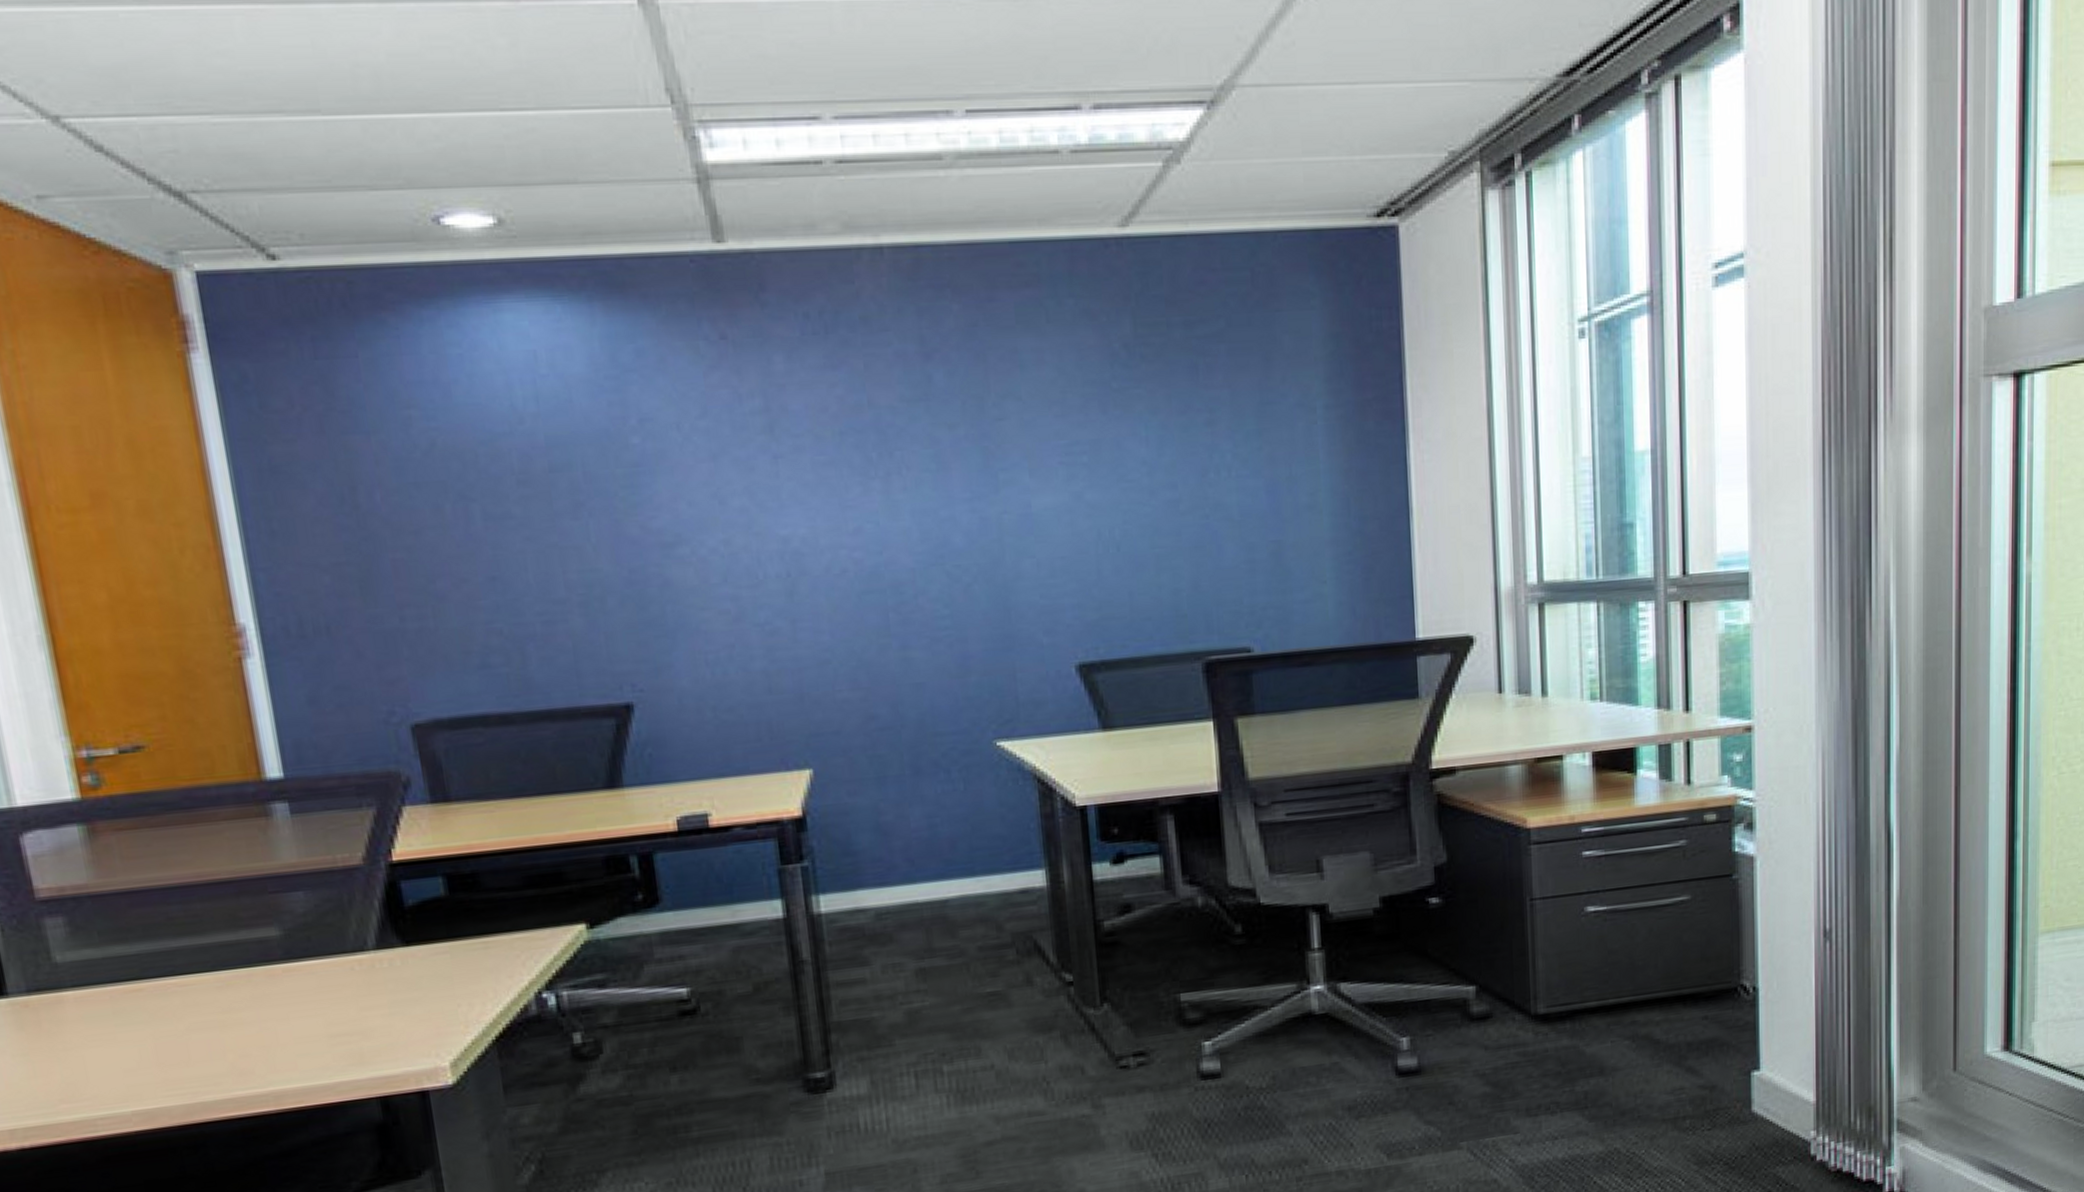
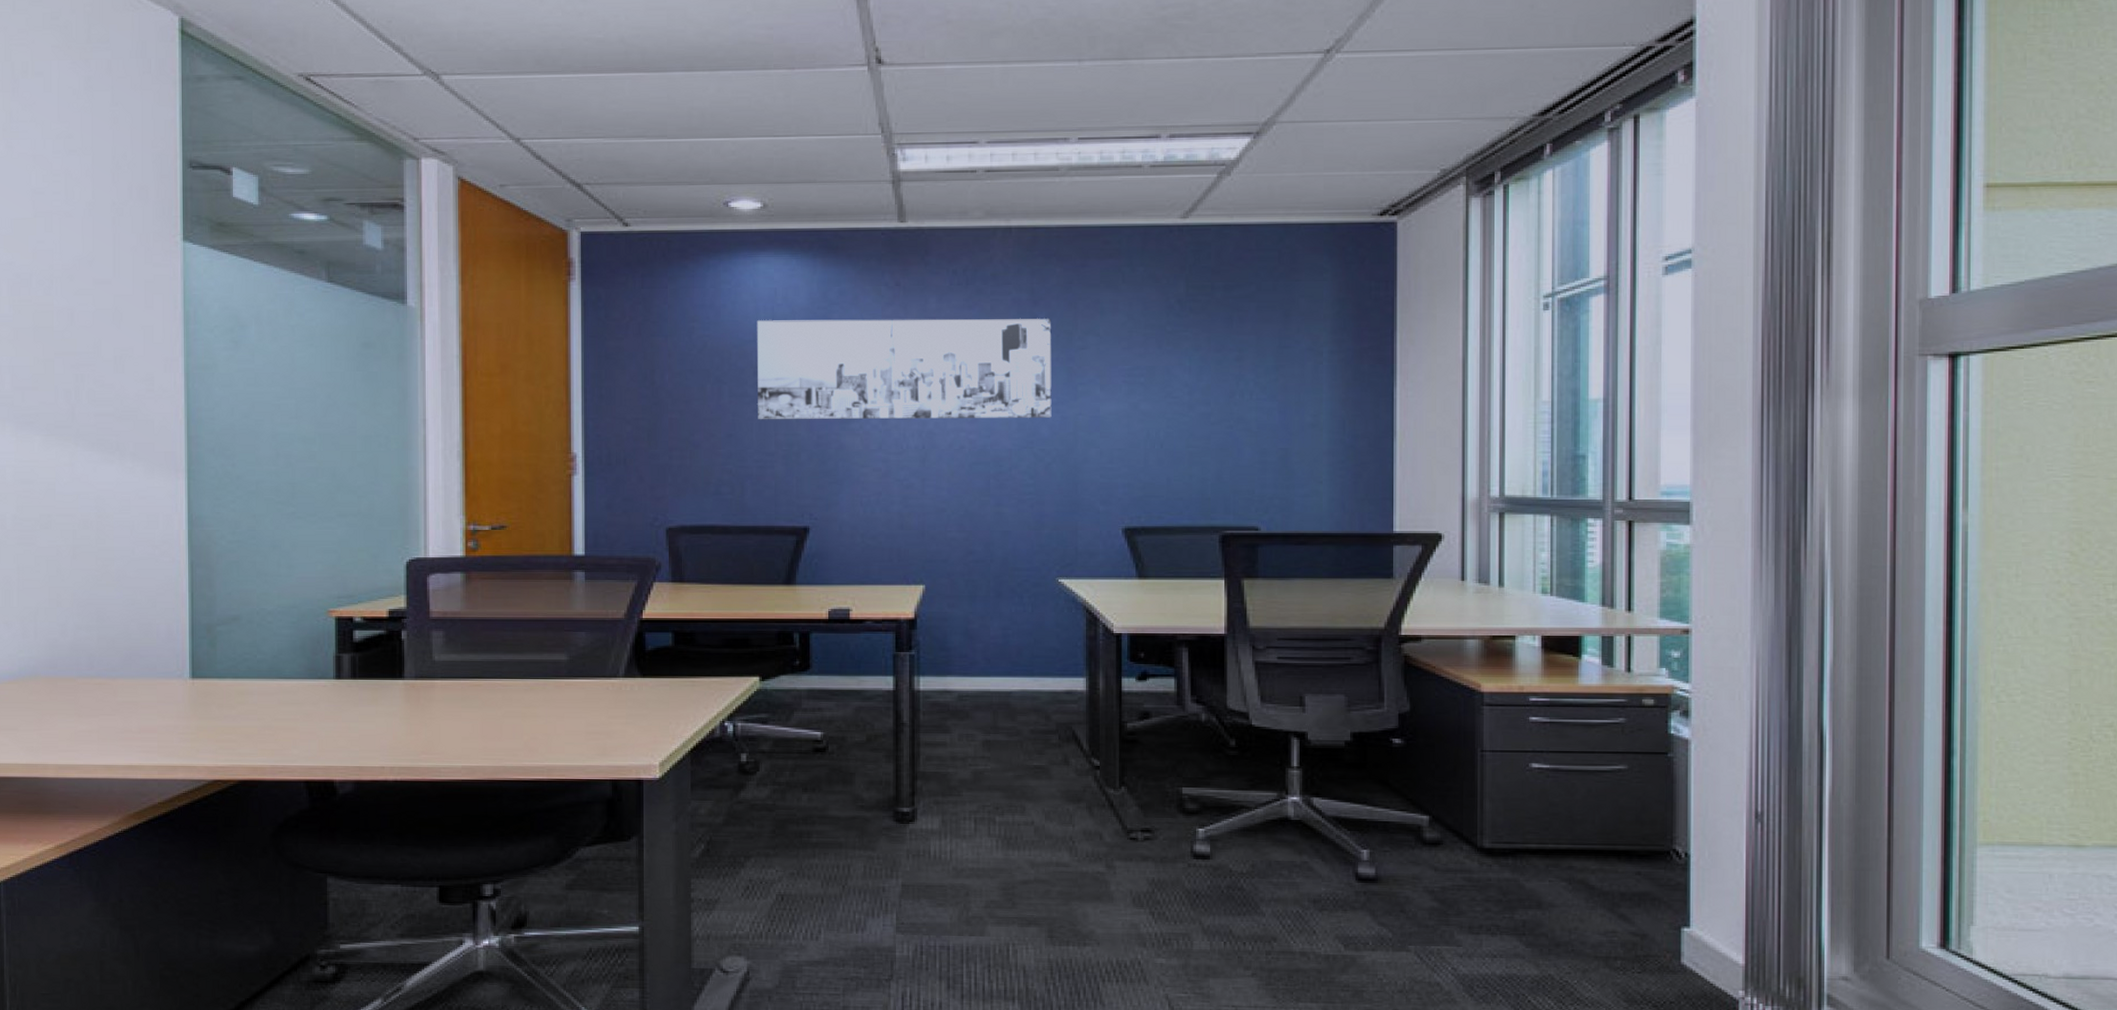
wall art: none [511,378,966,553] -> present [756,318,1052,420]

